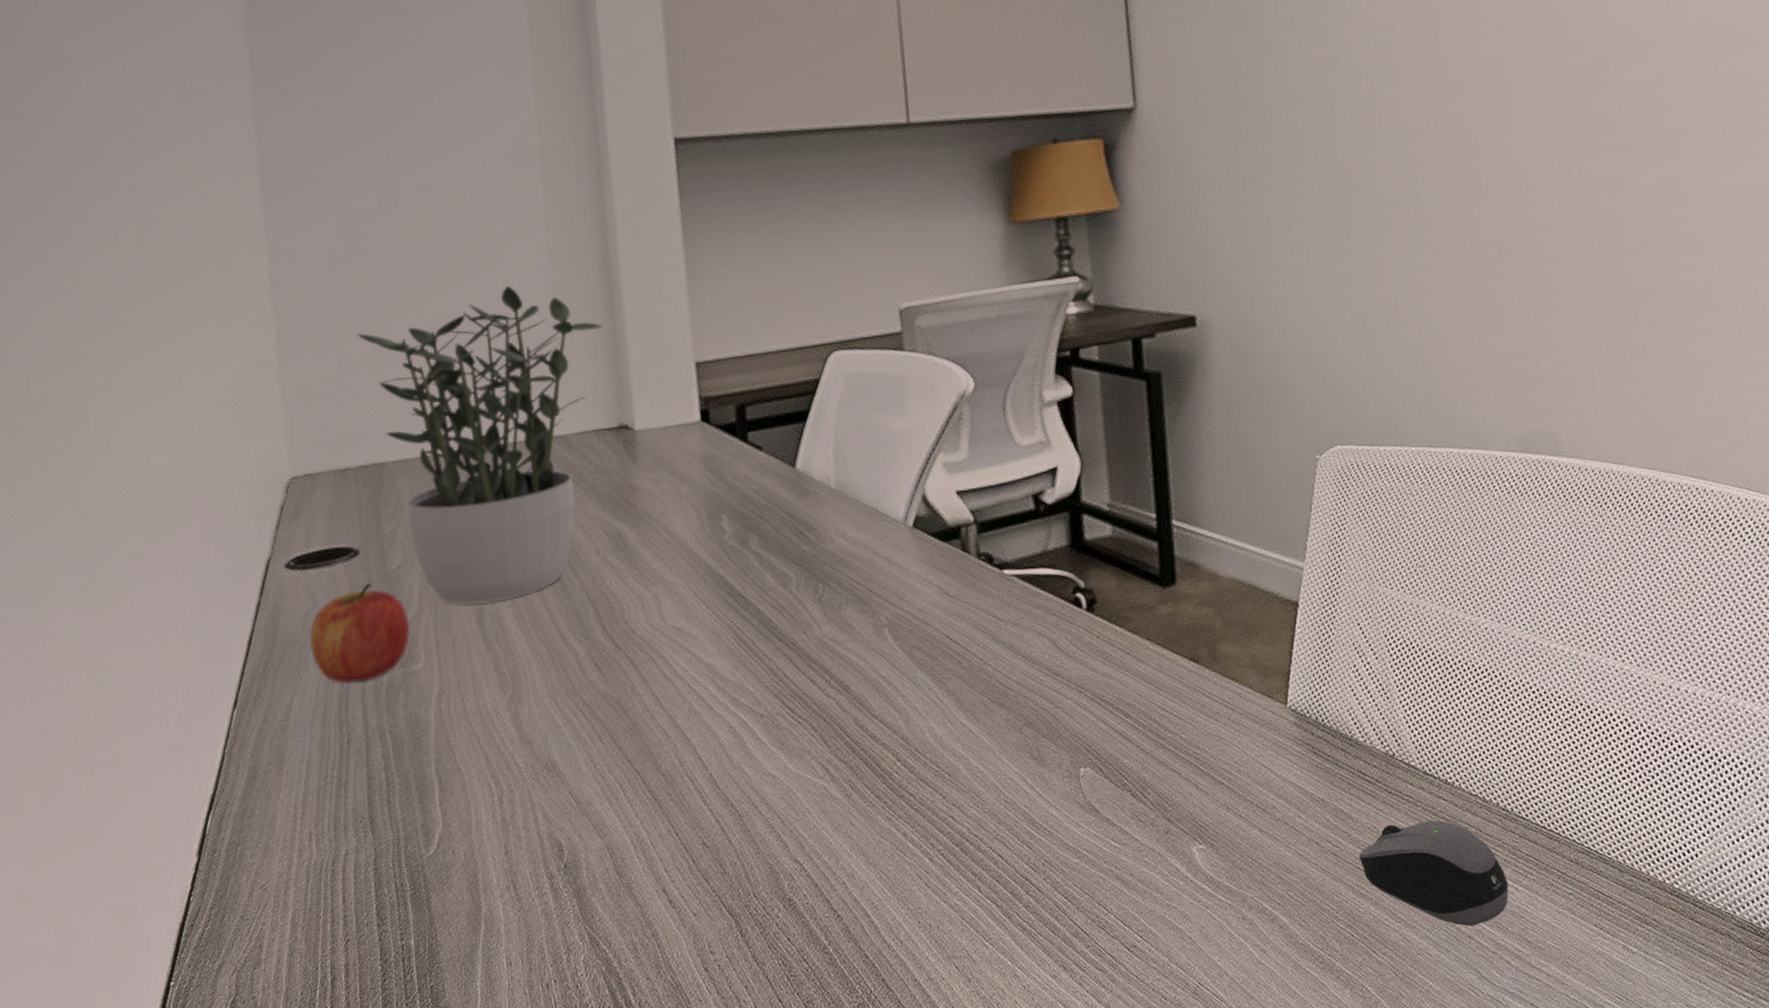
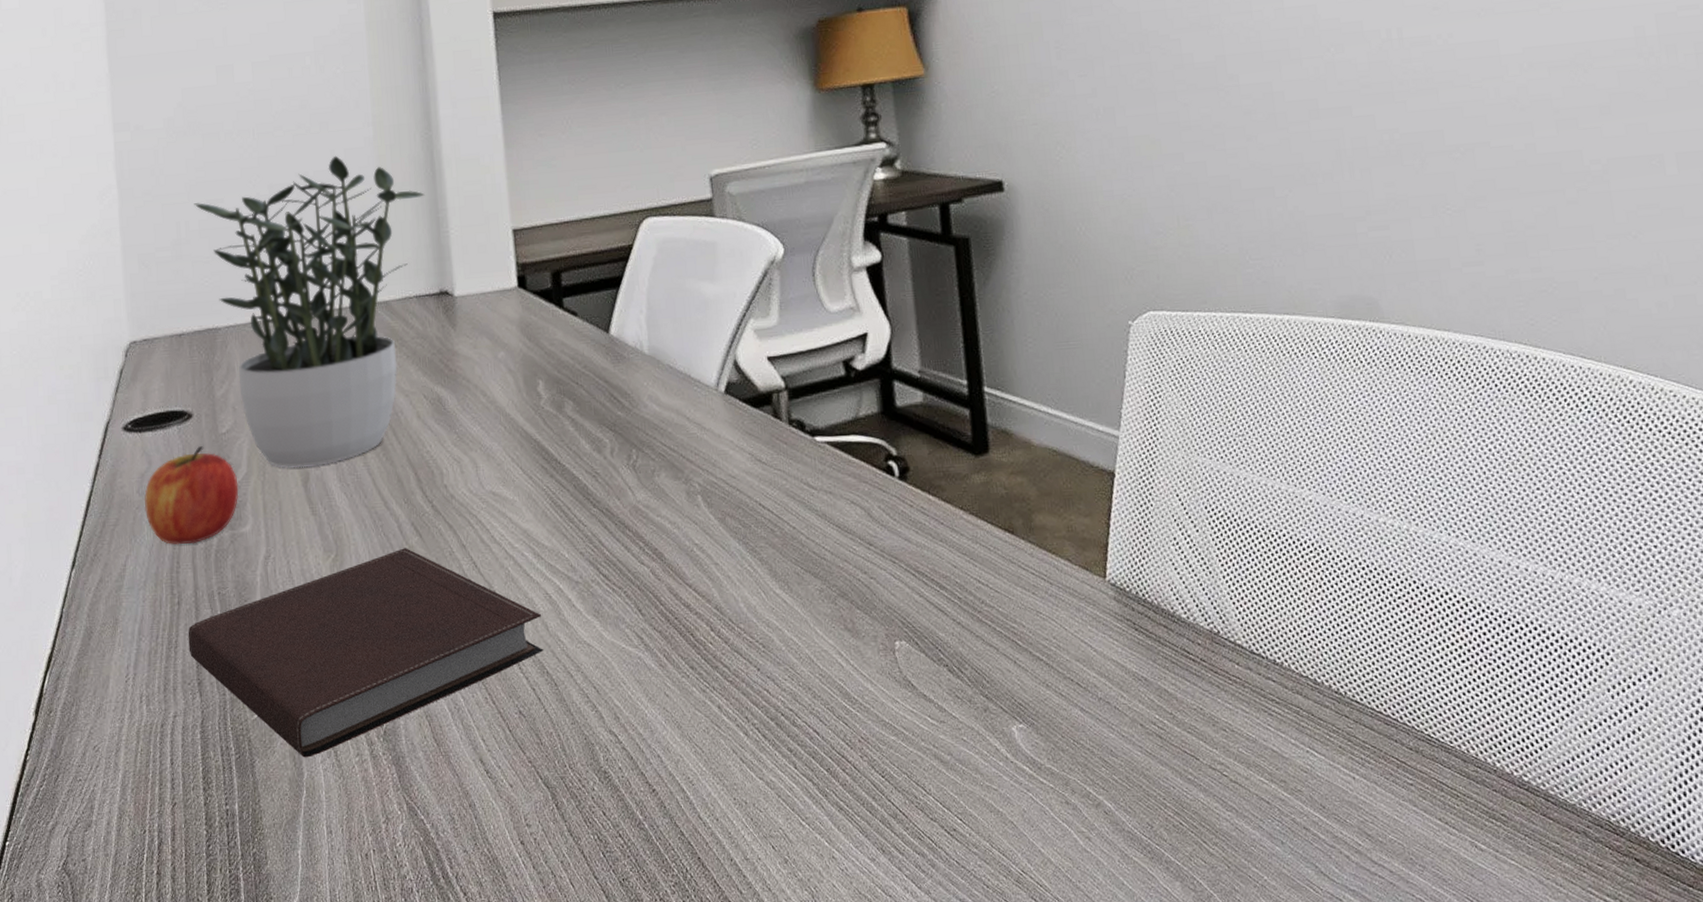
notebook: none [358,683,728,892] -> present [188,548,544,758]
computer mouse: present [1358,820,1509,927] -> none [1185,703,1346,817]

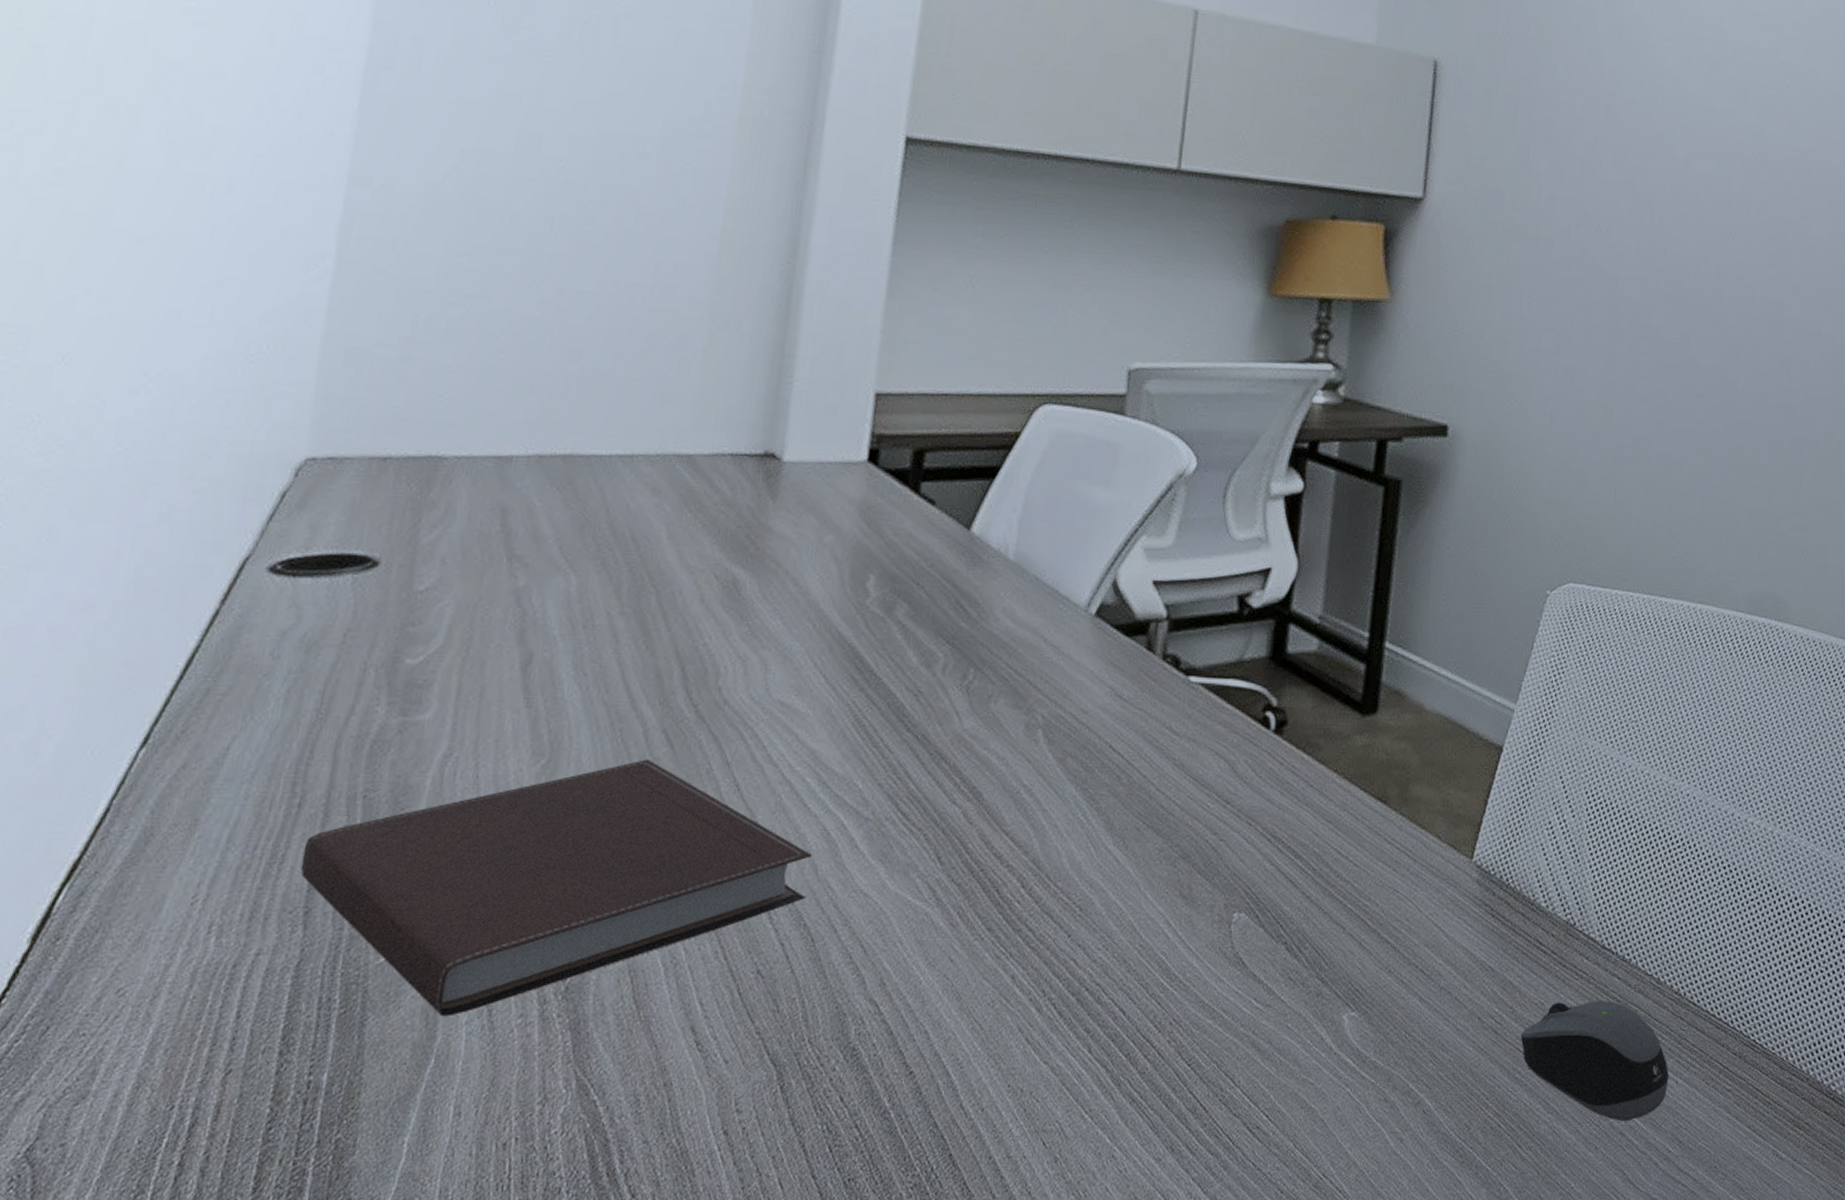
apple: present [144,446,239,545] -> none [276,604,427,730]
potted plant: present [194,155,425,468] -> none [445,268,771,647]
computer mouse: none [1185,703,1346,817] -> present [1520,1000,1669,1122]

